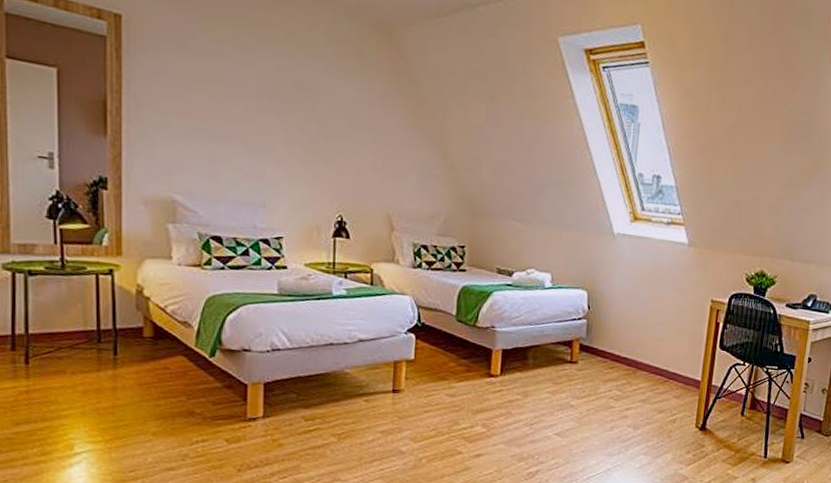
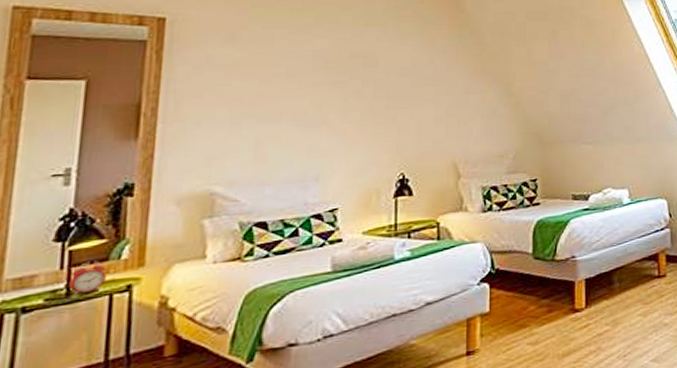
alarm clock: none [62,242,91,269] -> present [68,260,107,295]

